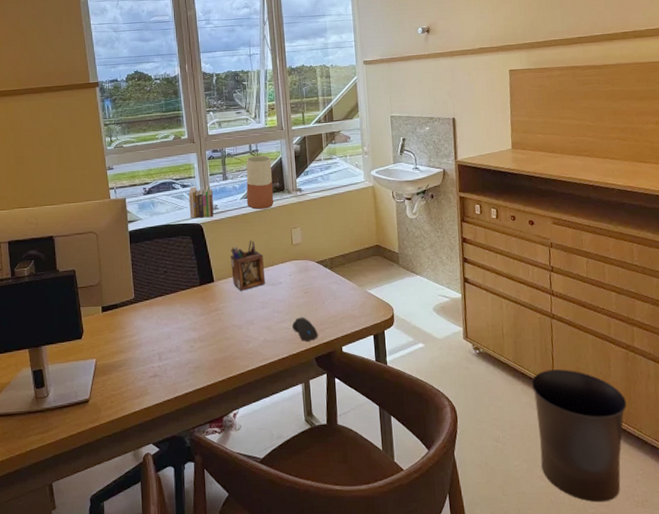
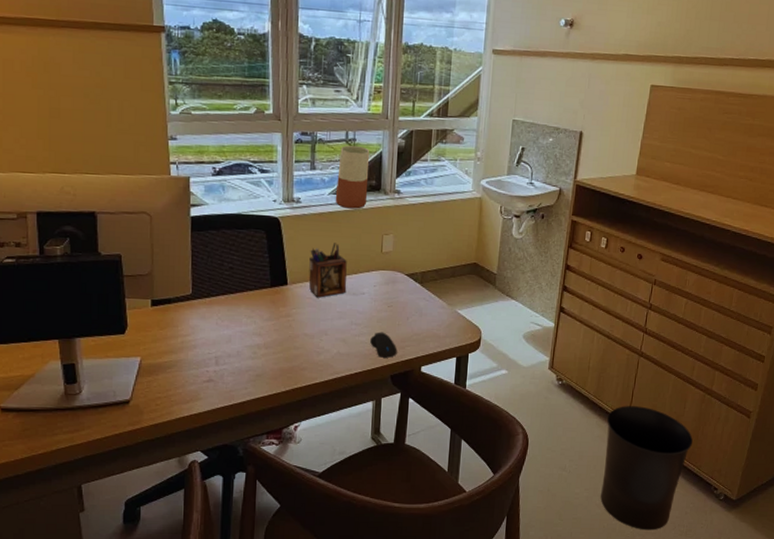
books: present [188,185,214,219] -> none [266,173,296,212]

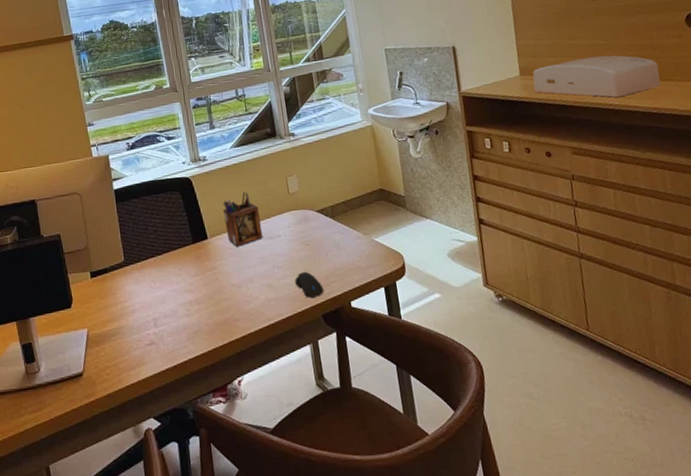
vase: present [335,145,369,209] -> none [233,100,266,158]
waste bin: present [600,406,693,530] -> none [563,313,675,462]
tissue dispenser: none [645,168,761,214] -> present [532,55,662,98]

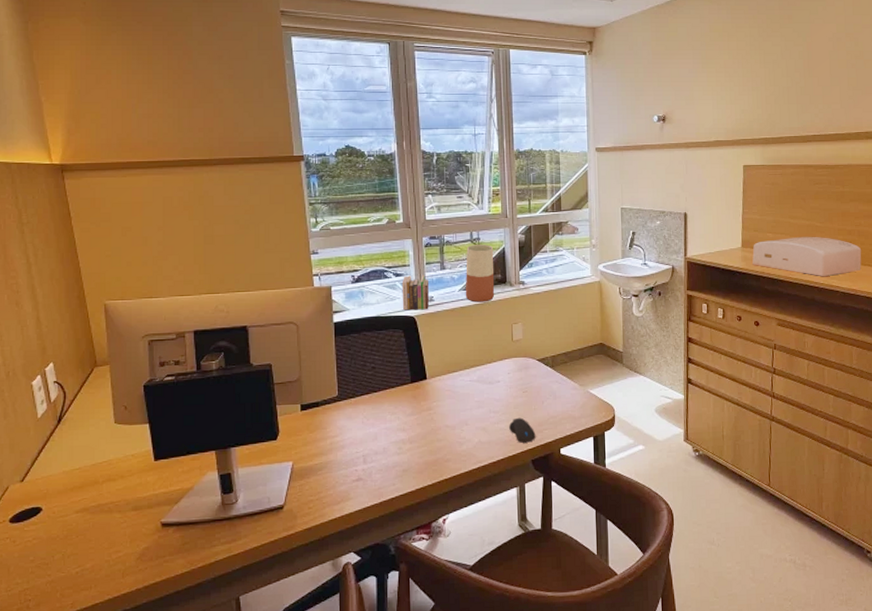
books: none [174,136,203,173] -> present [402,275,429,311]
desk organizer: present [223,192,263,247] -> none [445,335,483,389]
vase: none [233,100,266,158] -> present [465,244,495,302]

